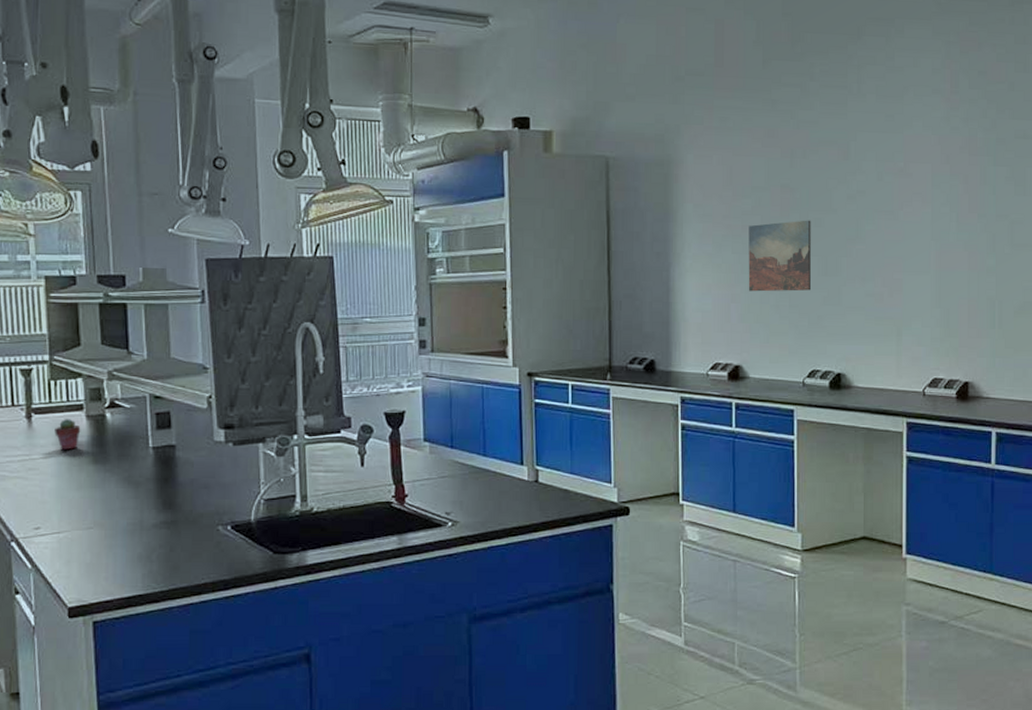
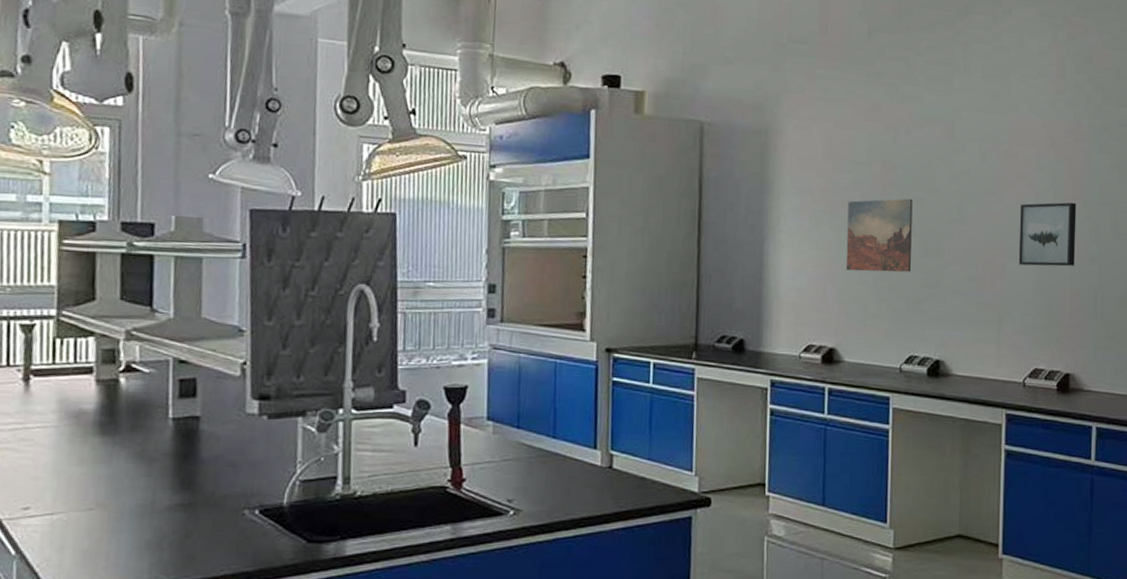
potted succulent: present [54,419,81,450] -> none [56,383,89,418]
wall art: none [916,216,973,280] -> present [1018,202,1077,267]

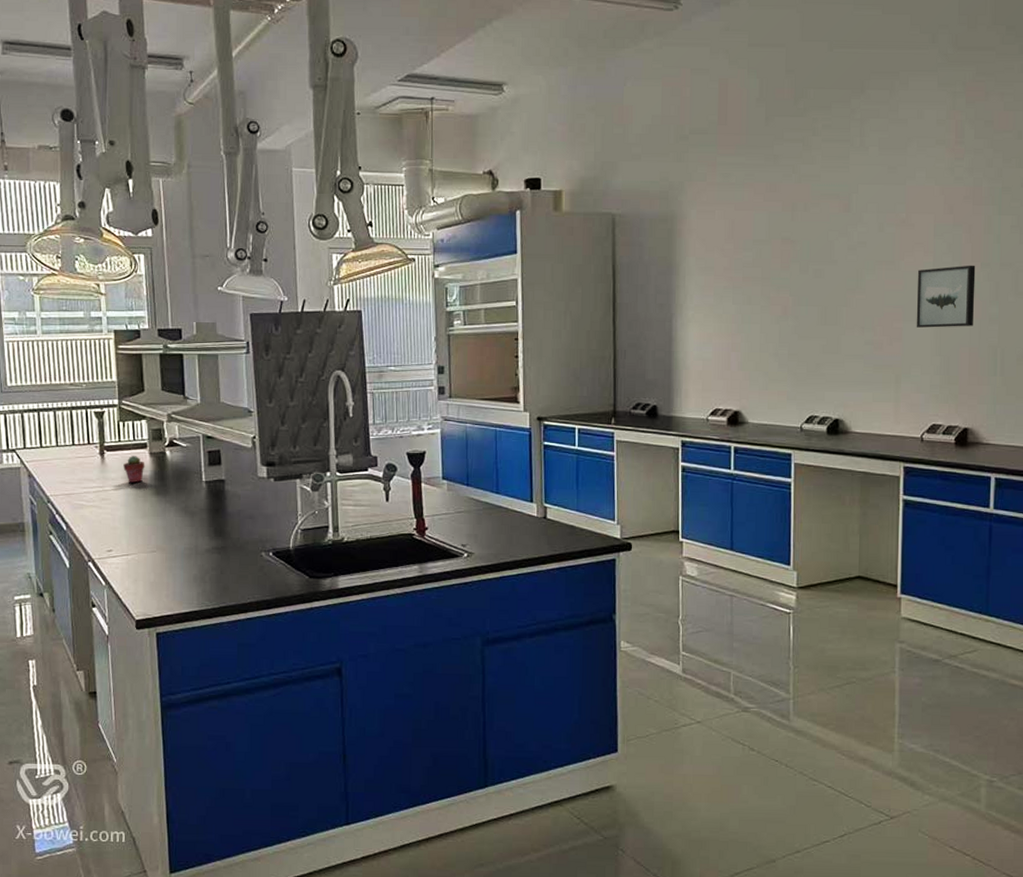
potted succulent: none [56,383,89,418] -> present [123,456,145,483]
wall art: present [845,198,913,272] -> none [748,271,811,341]

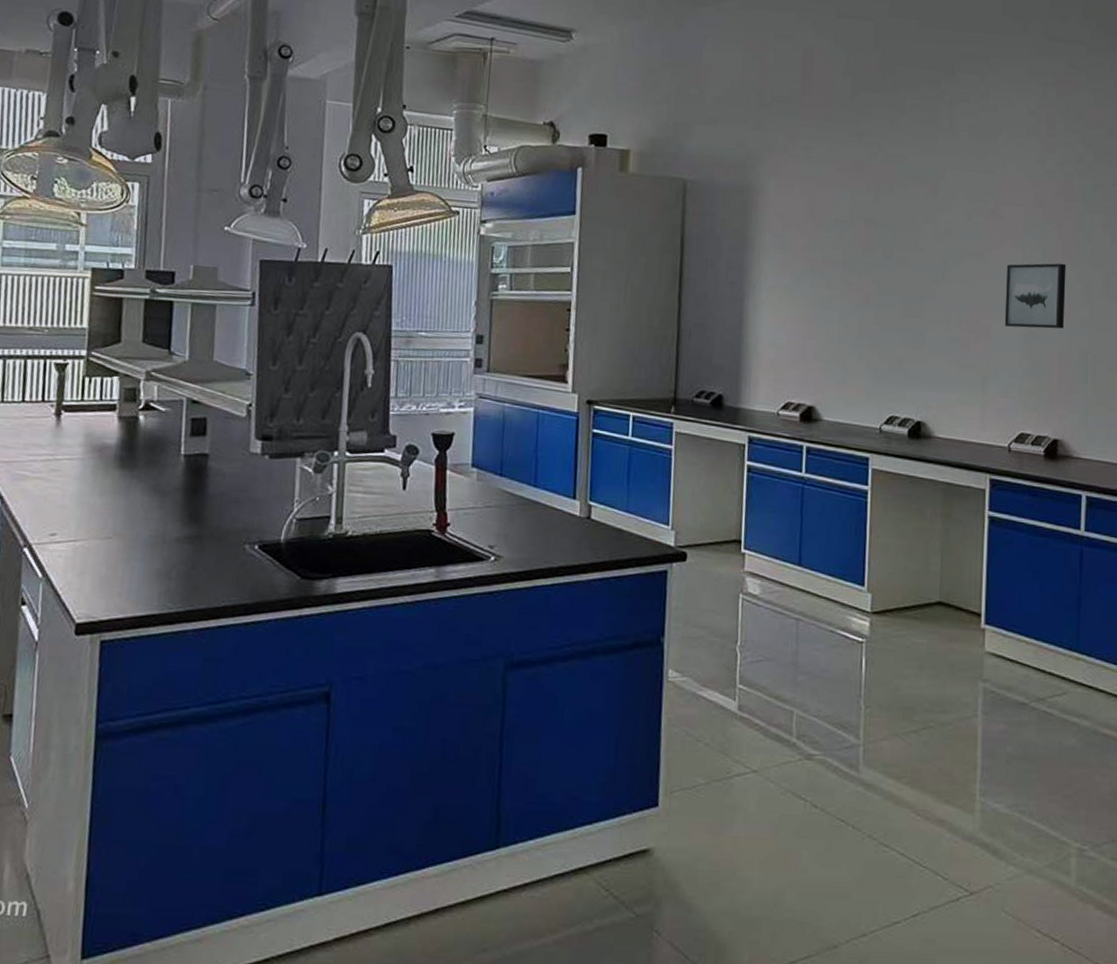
potted succulent: present [123,456,145,483] -> none [83,419,112,452]

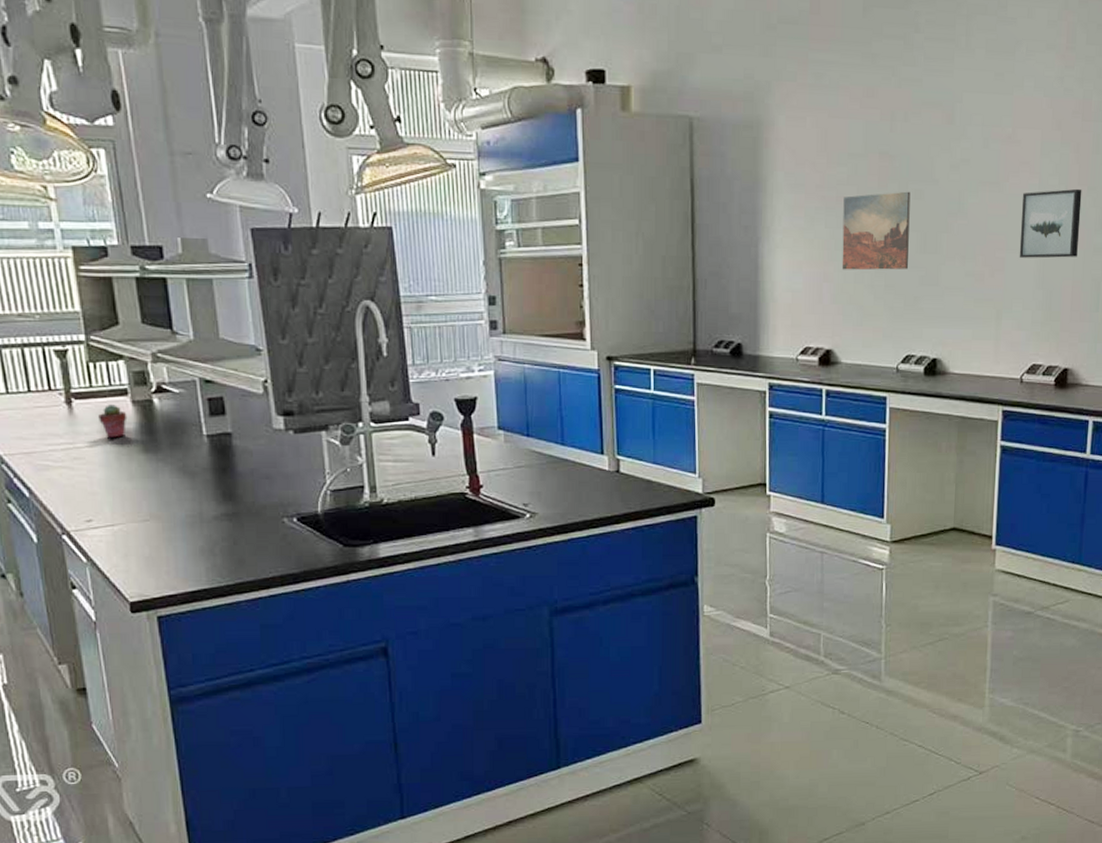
potted succulent: none [83,419,112,452] -> present [98,405,128,438]
wall art: none [825,257,895,332] -> present [841,191,911,271]

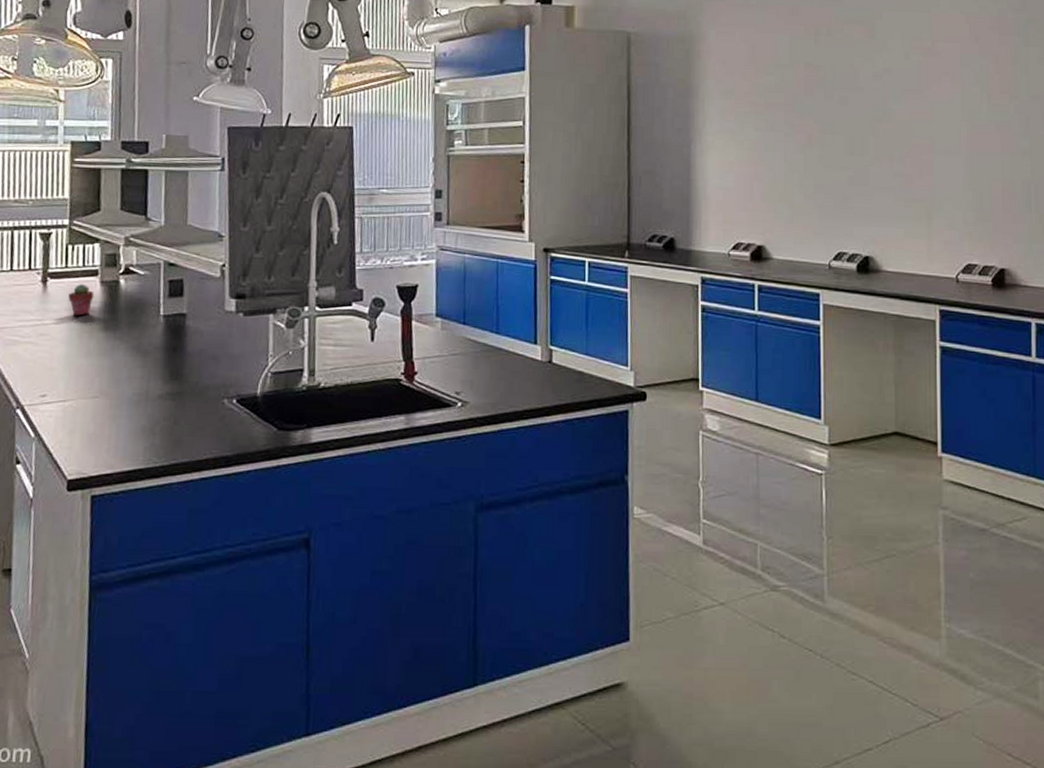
wall art: present [841,191,911,271] -> none [771,98,836,171]
wall art: present [1019,188,1082,259] -> none [945,96,1006,161]

